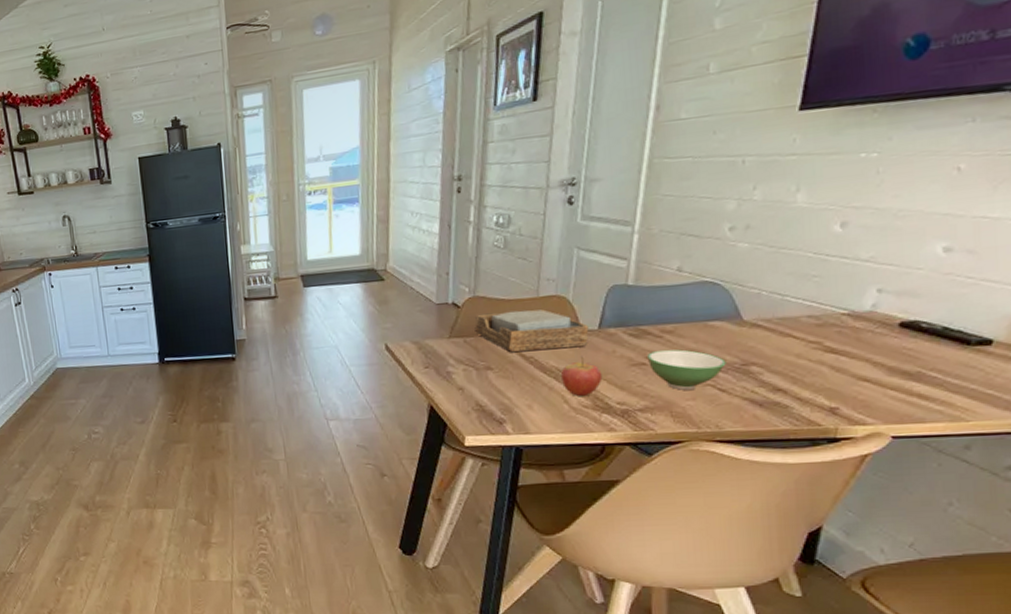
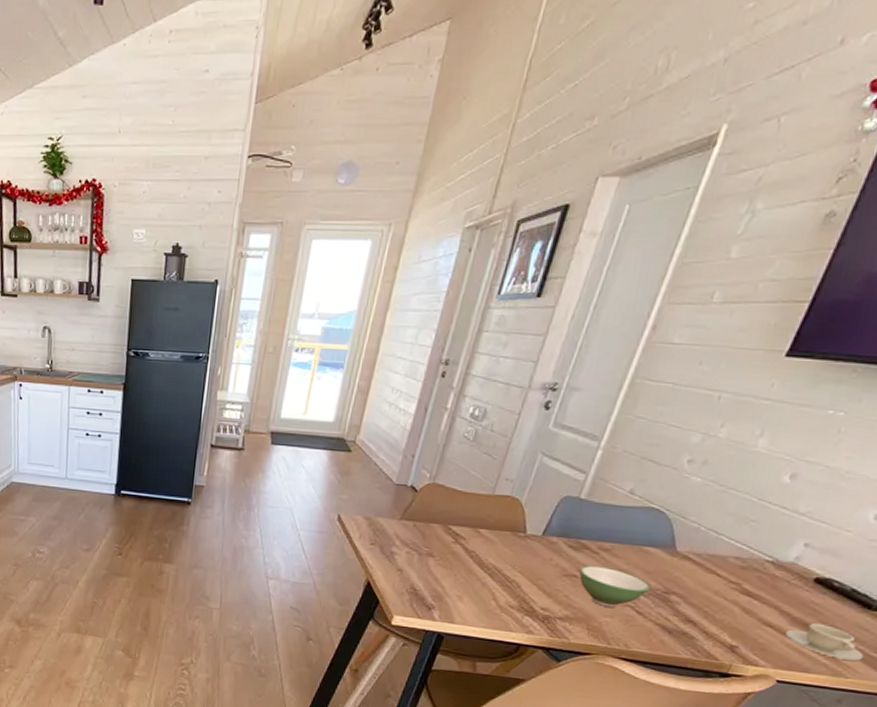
napkin holder: present [474,309,589,352] -> none [426,502,534,550]
fruit: present [561,356,603,397] -> none [495,558,535,598]
teacup: none [884,369,980,403] -> present [784,623,864,661]

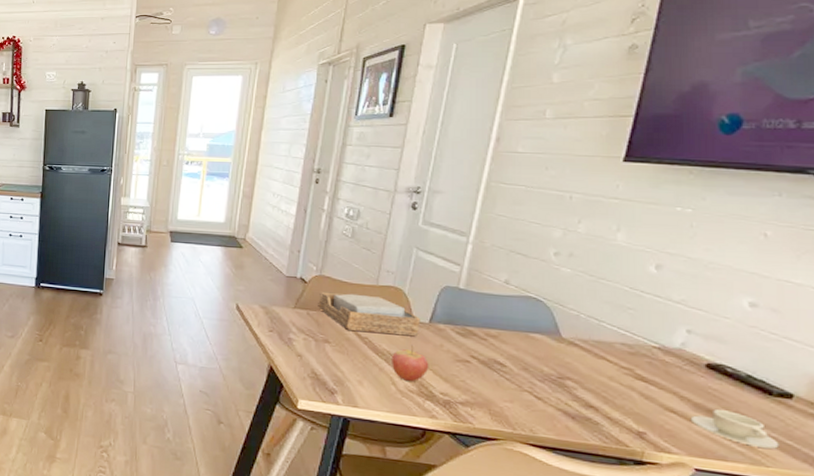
napkin holder: none [426,502,534,550] -> present [318,292,421,337]
fruit: none [495,558,535,598] -> present [392,345,429,382]
bowl: present [579,565,650,608] -> none [471,351,544,393]

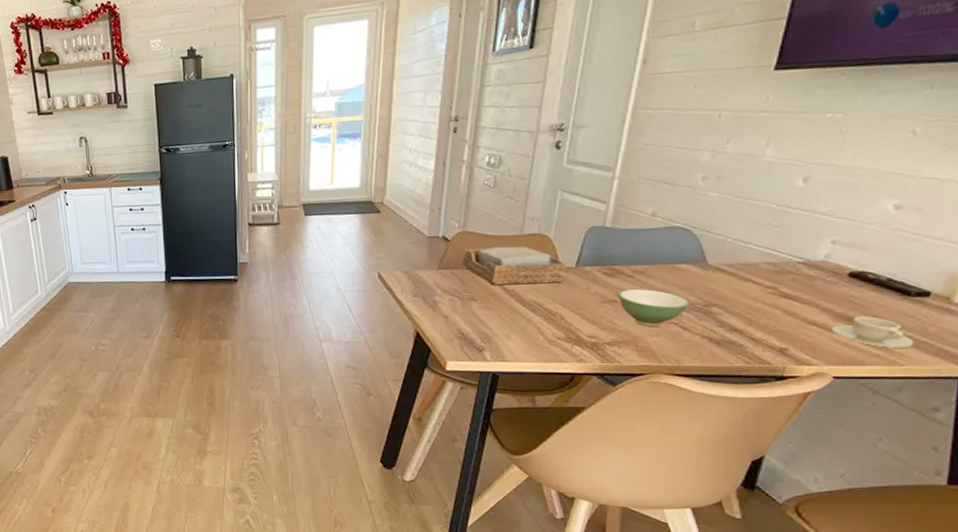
fruit: present [392,345,429,382] -> none [539,291,576,329]
bowl: none [471,351,544,393] -> present [618,288,690,328]

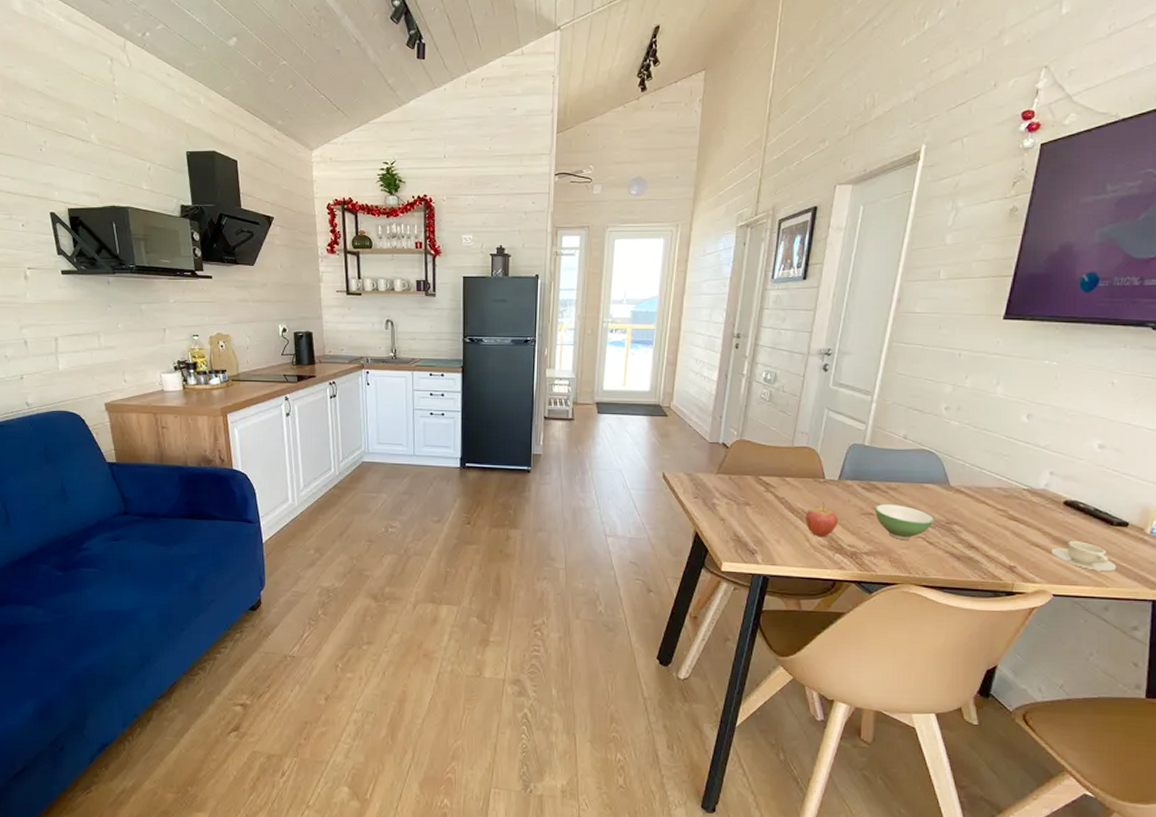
napkin holder: present [462,246,567,285] -> none [739,456,831,494]
fruit: none [539,291,576,329] -> present [806,502,838,537]

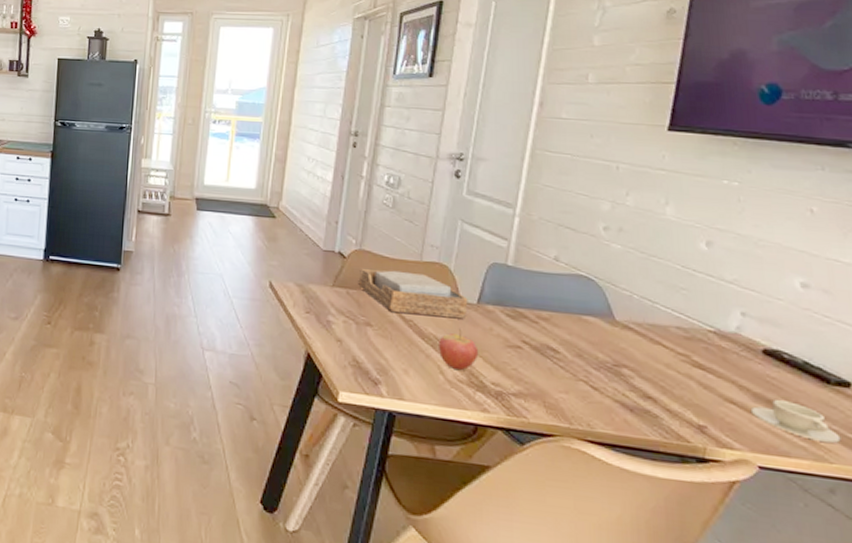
napkin holder: none [739,456,831,494] -> present [358,269,468,319]
bowl: present [874,503,935,541] -> none [522,335,599,383]

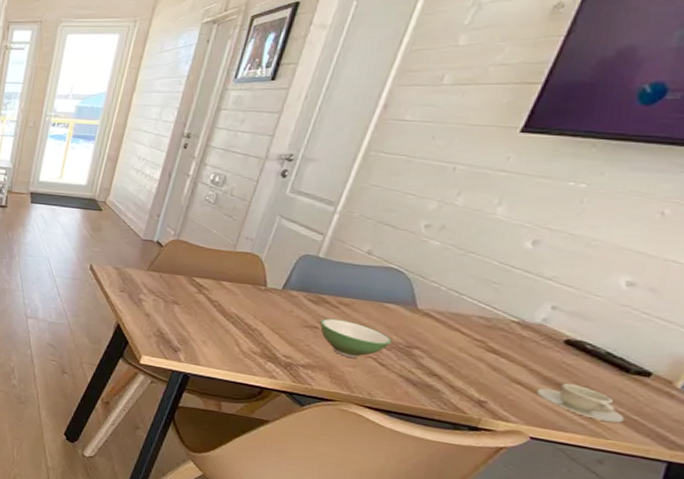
napkin holder: present [358,269,468,319] -> none [171,256,274,302]
fruit: present [439,328,479,371] -> none [238,309,276,345]
bowl: none [522,335,599,383] -> present [320,318,392,359]

